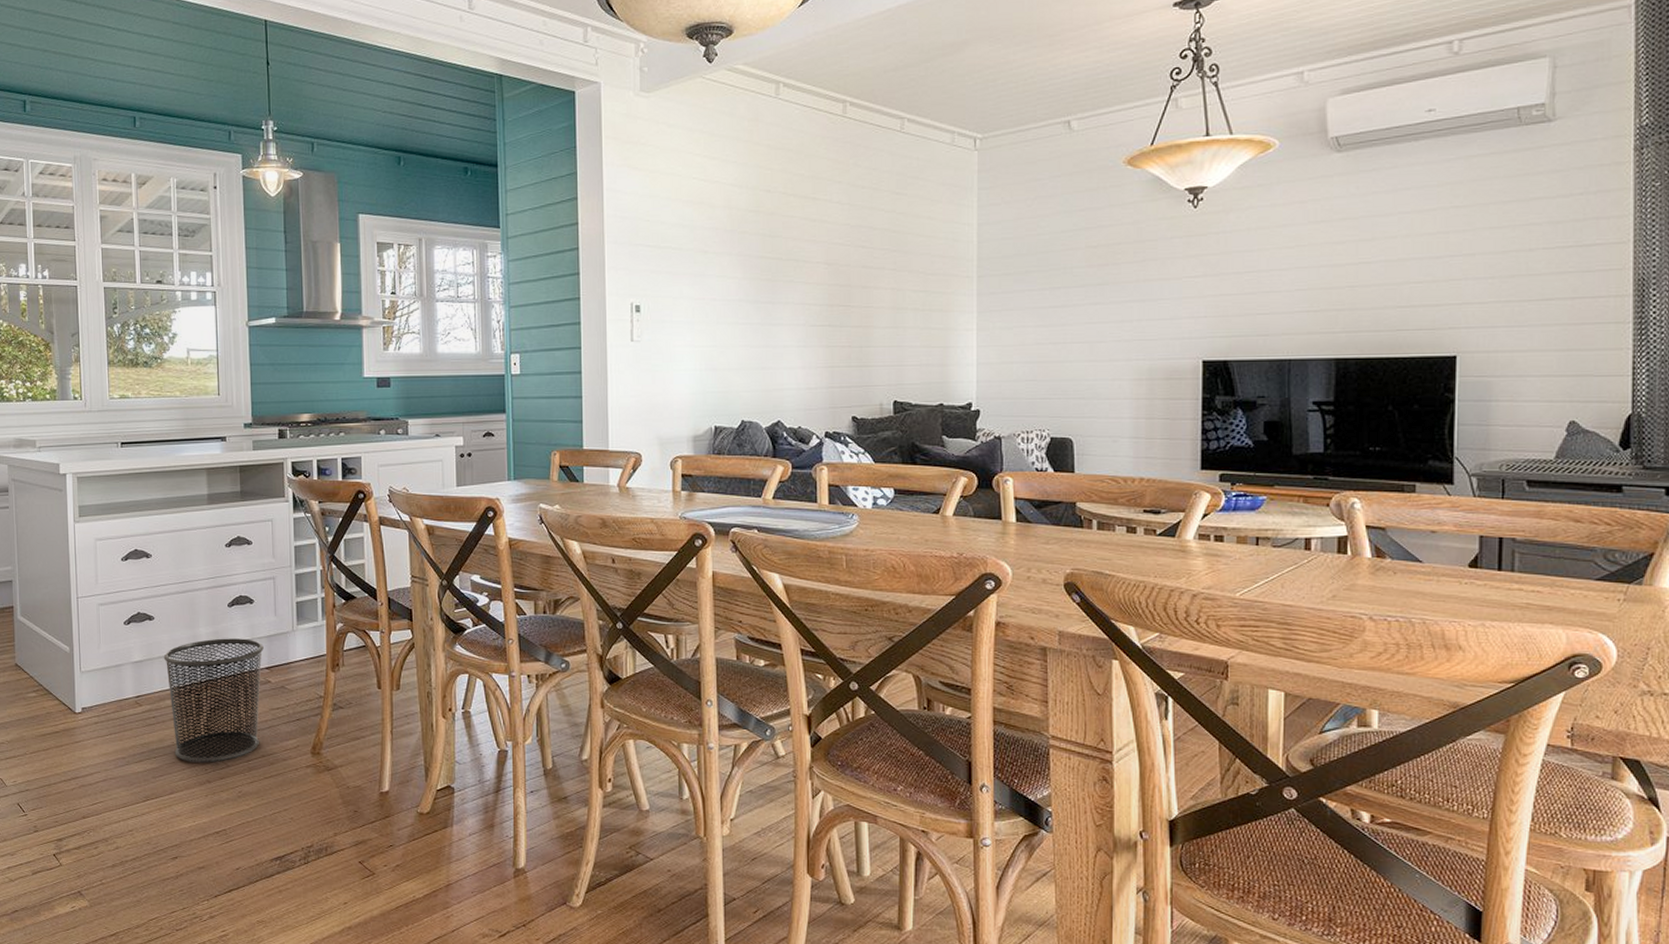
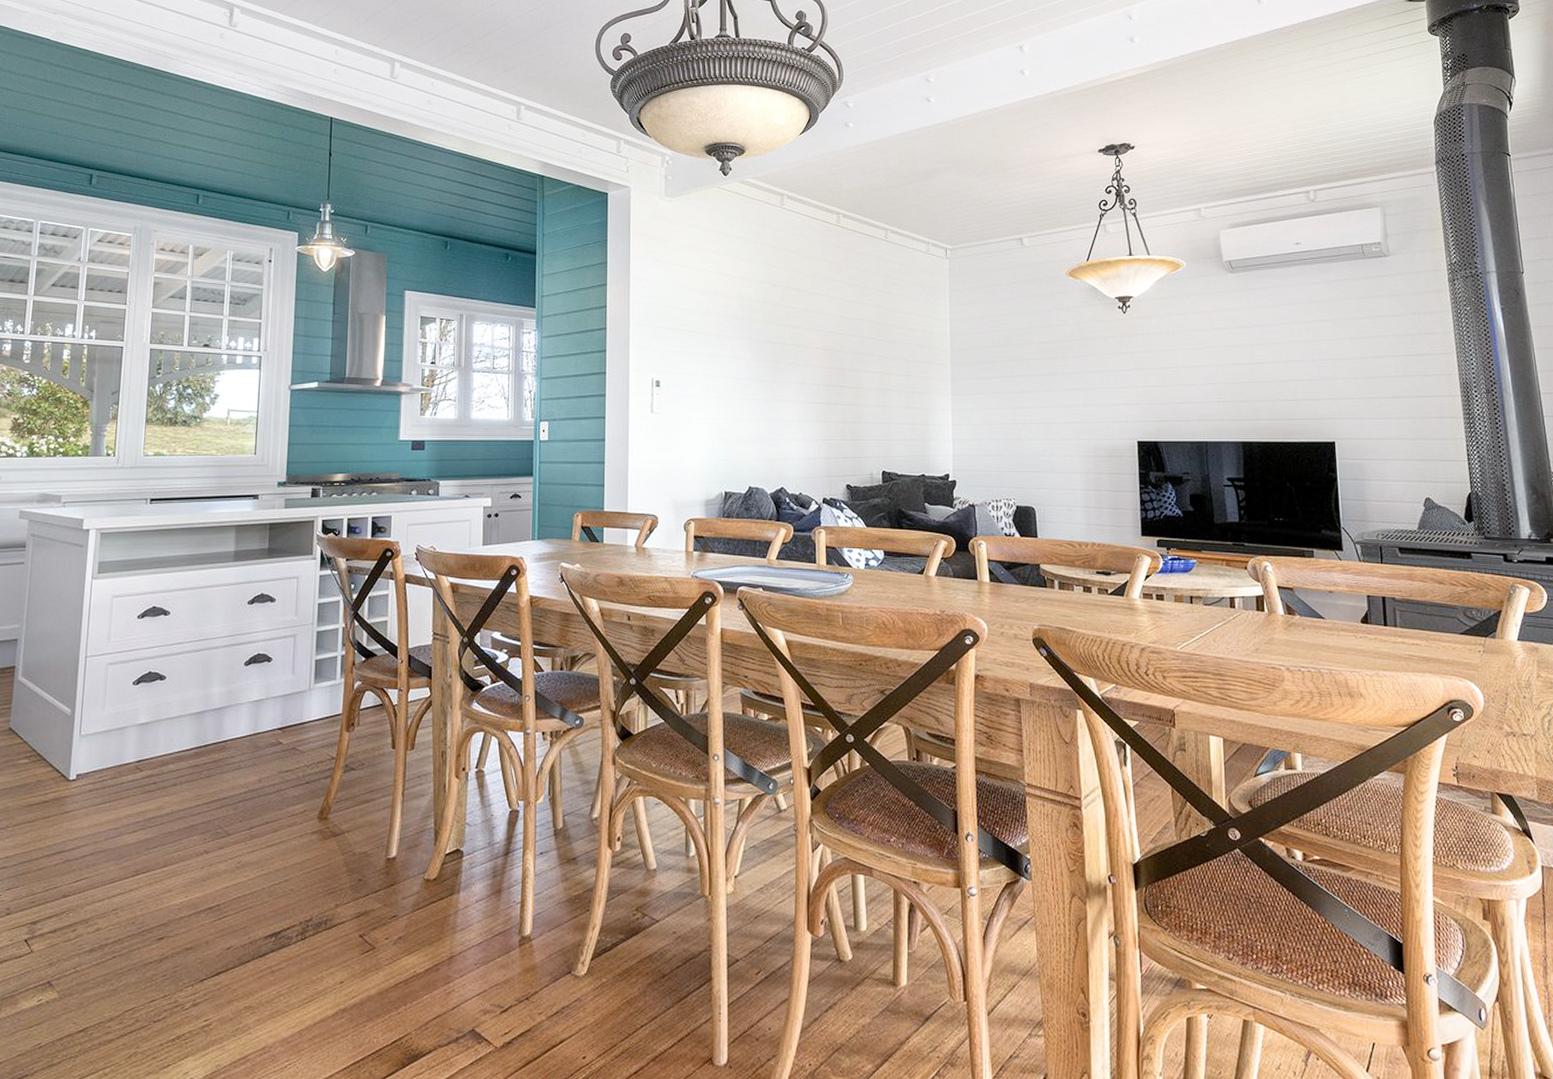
waste bin: present [163,638,264,763] -> none [171,698,278,832]

